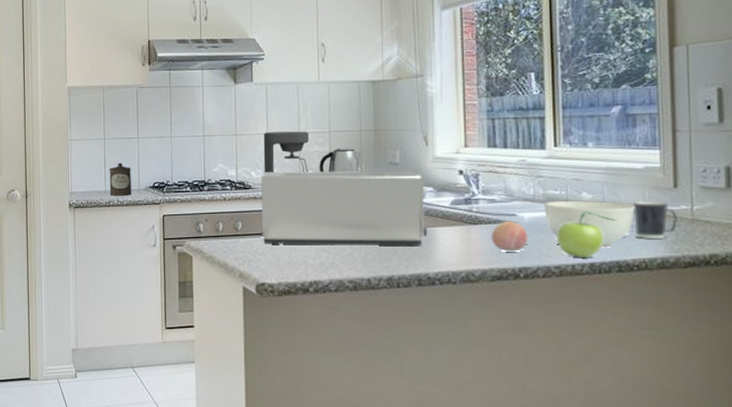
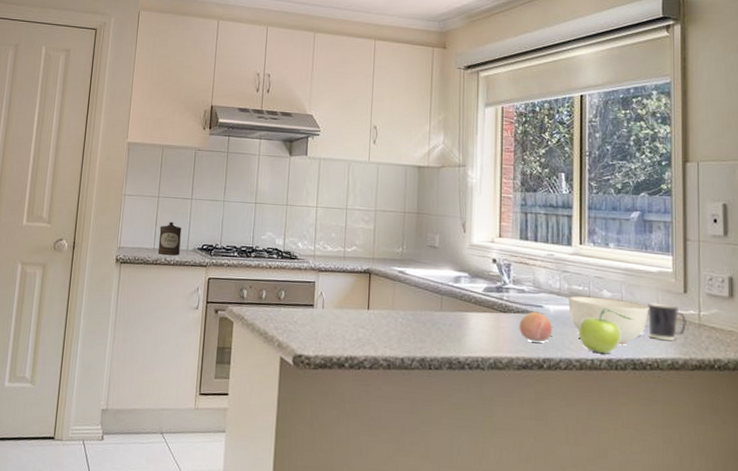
toaster: present [260,171,428,247] -> none [302,244,463,330]
coffee maker: present [263,131,310,173] -> none [310,205,357,249]
kettle: present [319,147,361,173] -> none [363,227,403,252]

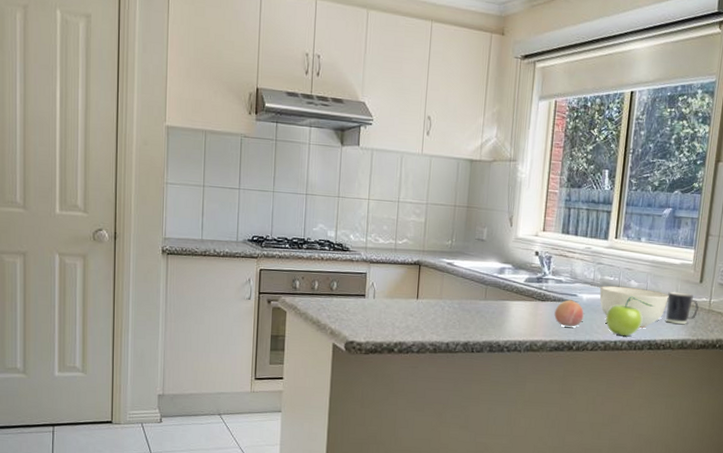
canister: present [158,222,182,256] -> none [206,212,230,247]

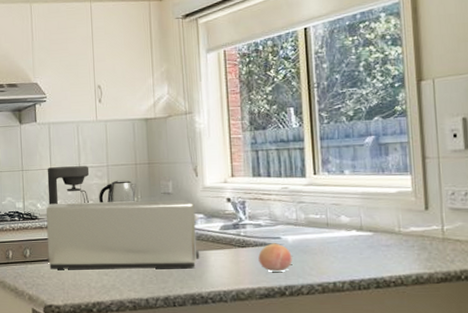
toaster: none [354,236,508,317] -> present [45,200,200,270]
coffee maker: none [362,197,408,241] -> present [47,166,90,204]
kettle: none [414,220,453,245] -> present [99,180,137,203]
bowl: present [599,285,669,329] -> none [306,223,390,266]
fruit: present [605,296,655,336] -> none [318,232,375,275]
mug: present [666,291,699,324] -> none [388,222,430,257]

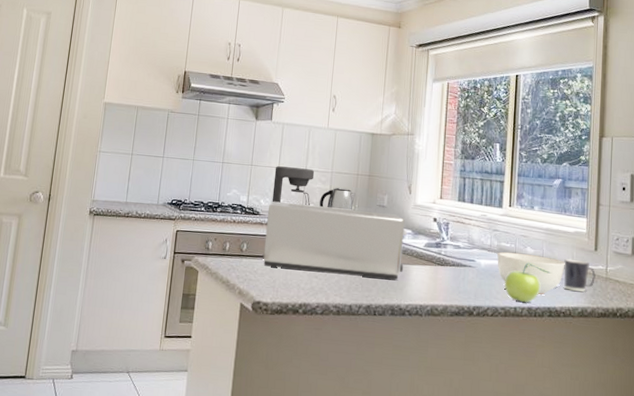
fruit: present [258,243,292,272] -> none [454,265,483,292]
bowl: none [306,223,390,266] -> present [497,251,565,296]
fruit: none [318,232,375,275] -> present [504,262,553,302]
mug: none [388,222,430,257] -> present [563,258,596,292]

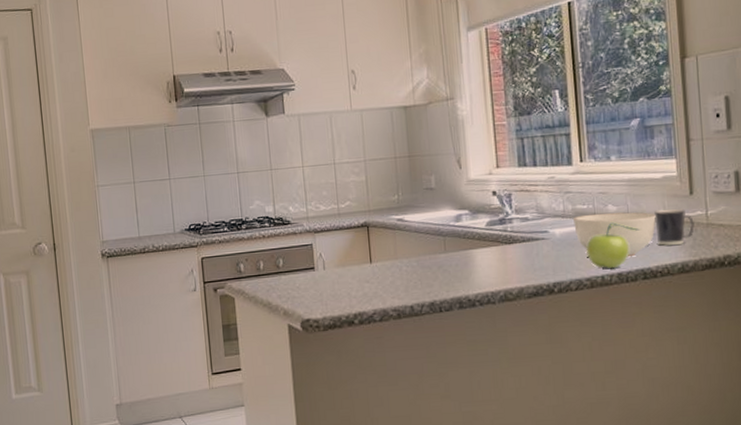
toaster: present [262,201,408,280] -> none [299,195,466,280]
coffee maker: present [272,166,315,206] -> none [298,161,346,207]
kettle: present [319,187,356,210] -> none [356,175,397,203]

